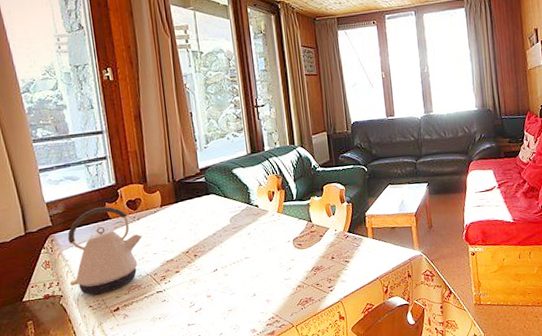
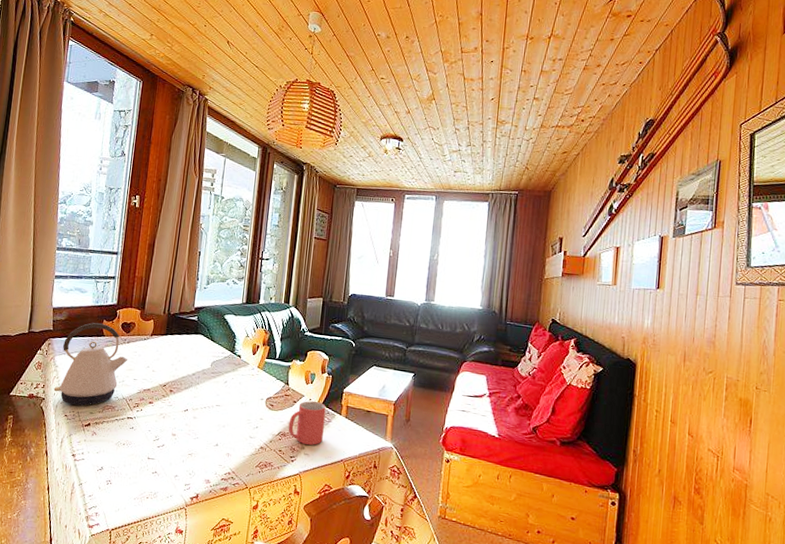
mug: none [319,230,356,273] -> present [288,401,326,445]

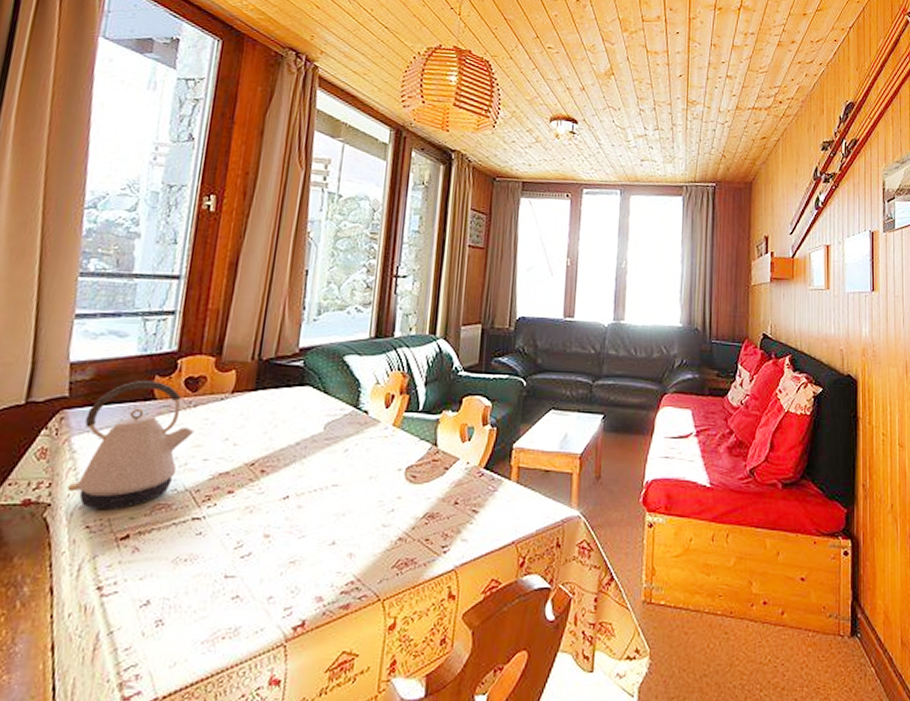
mug: present [288,401,326,445] -> none [437,465,490,526]

